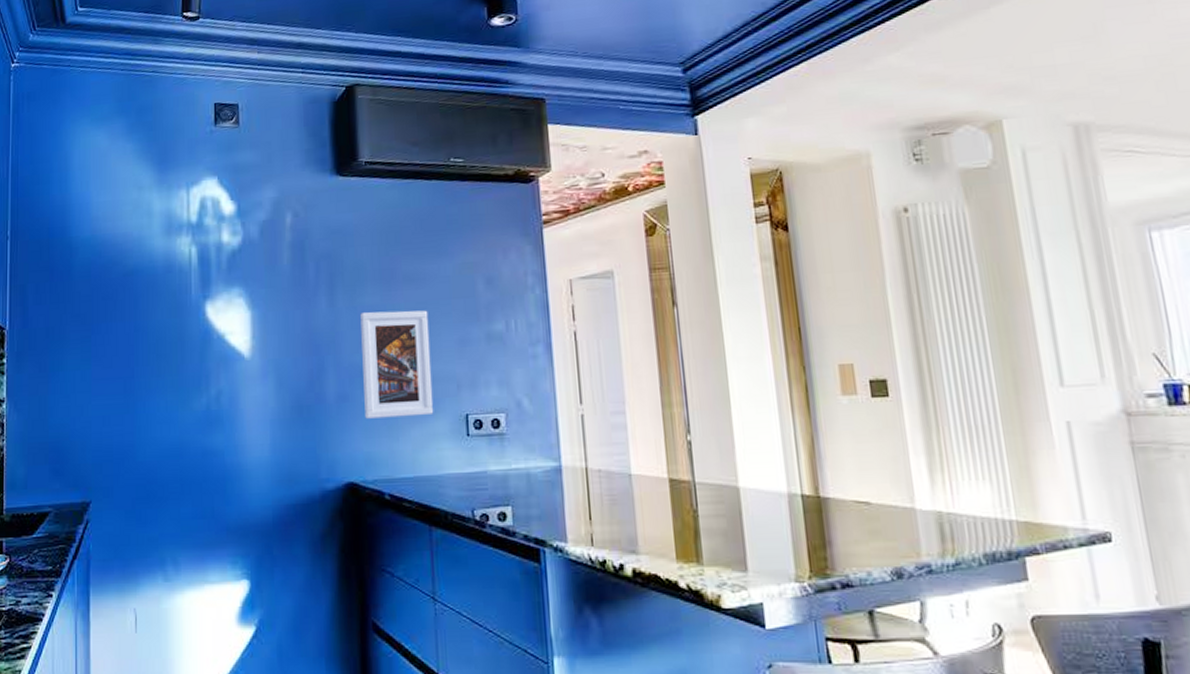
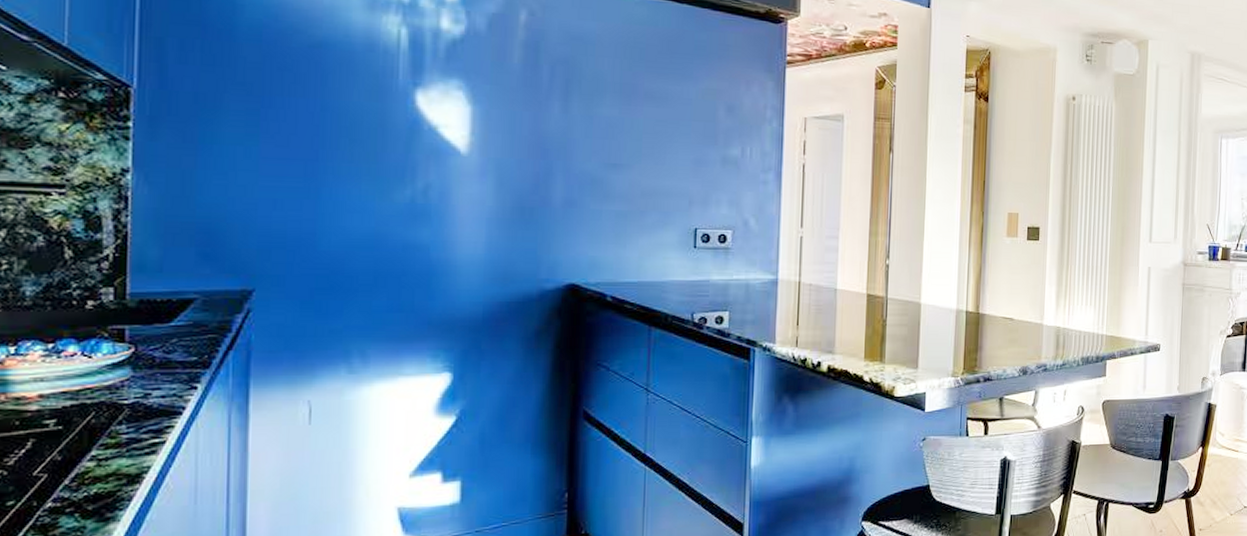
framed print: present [360,310,434,419] -> none [593,123,667,227]

